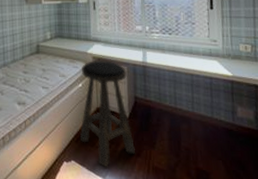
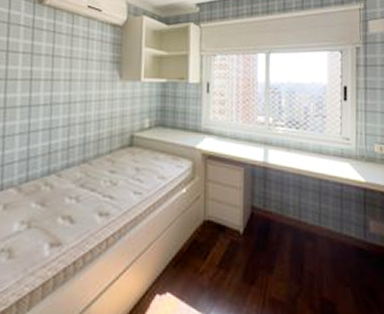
stool: present [80,59,135,168] -> none [180,157,249,302]

